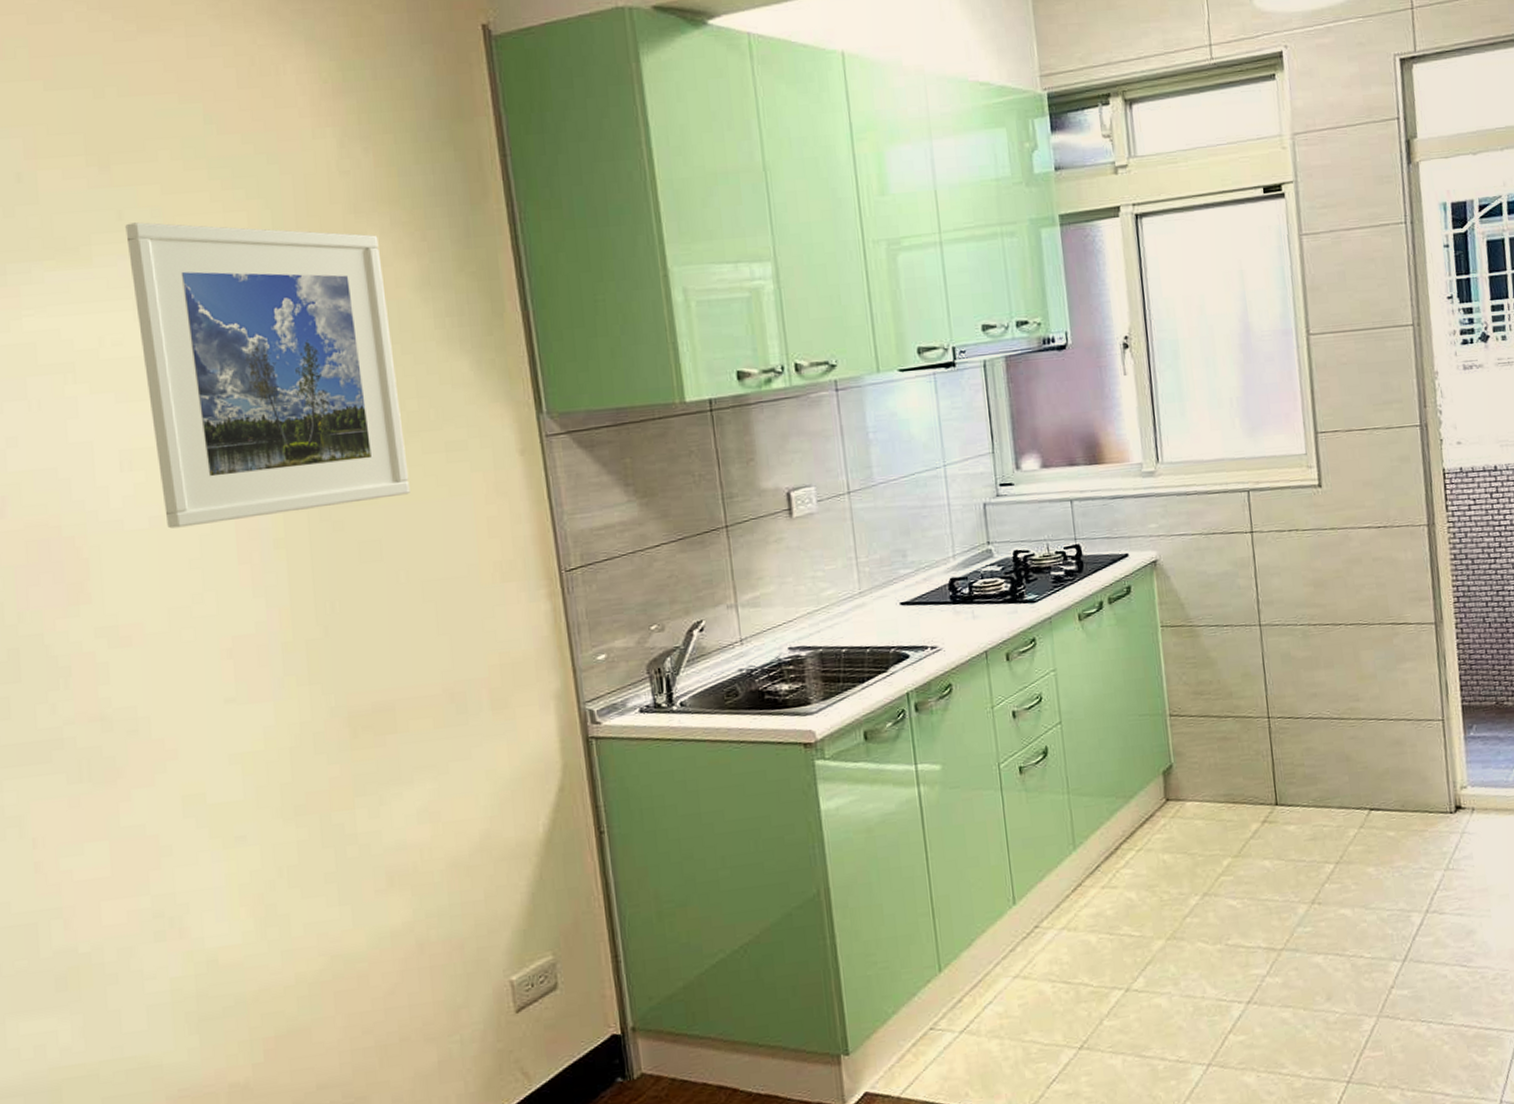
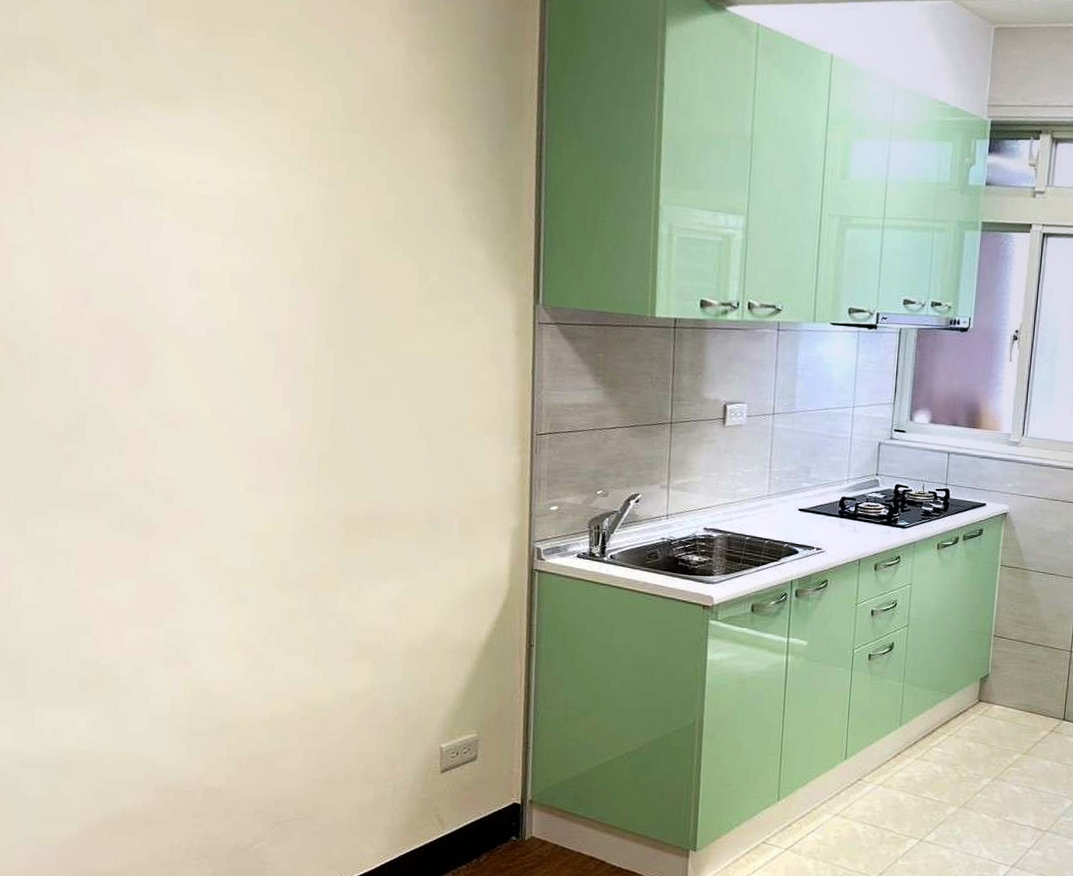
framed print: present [125,222,410,529] -> none [220,84,428,350]

